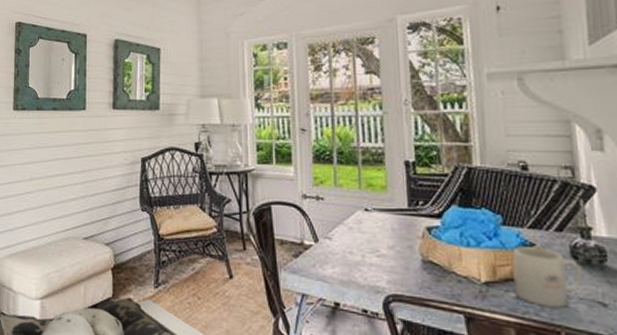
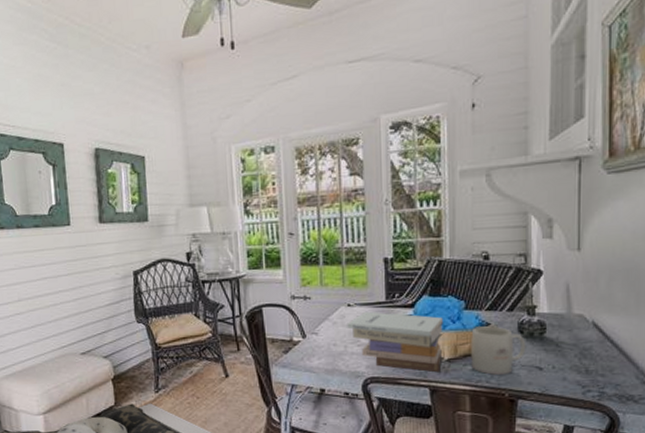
books: none [364,218,480,297] -> present [347,311,444,373]

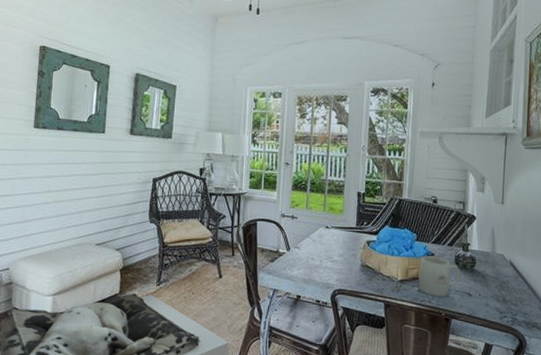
books: present [347,311,444,373] -> none [324,233,400,291]

